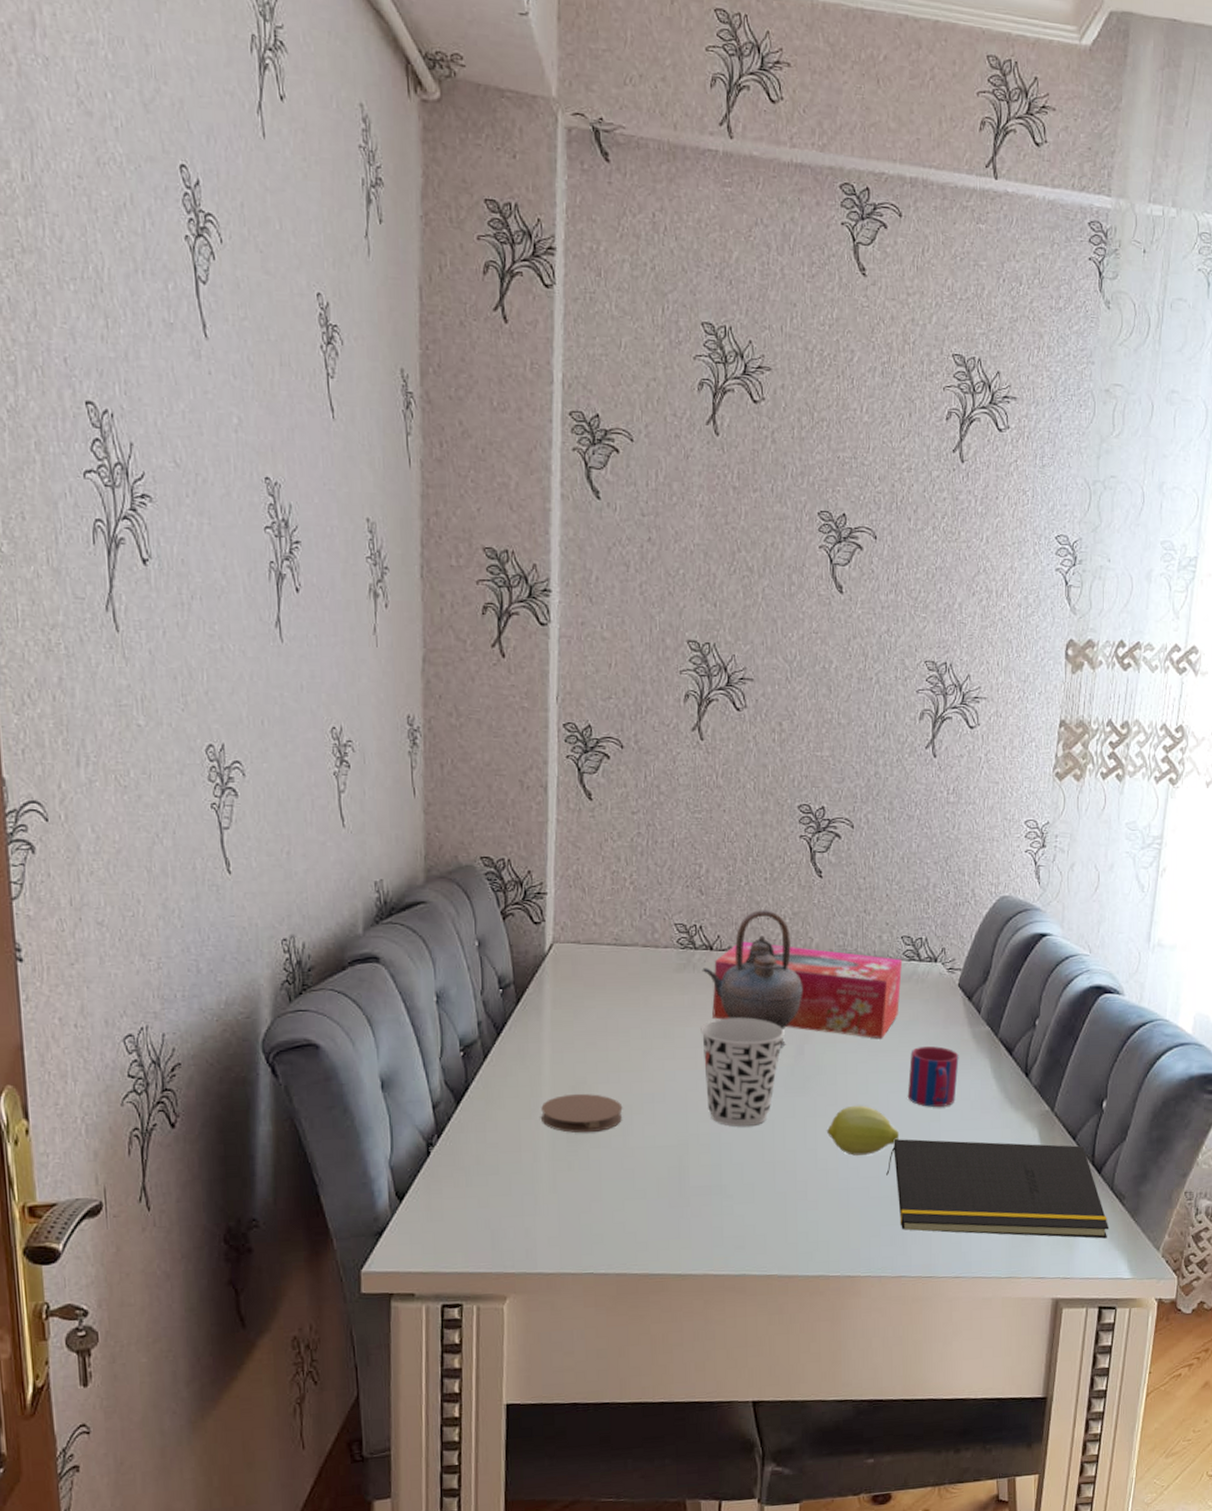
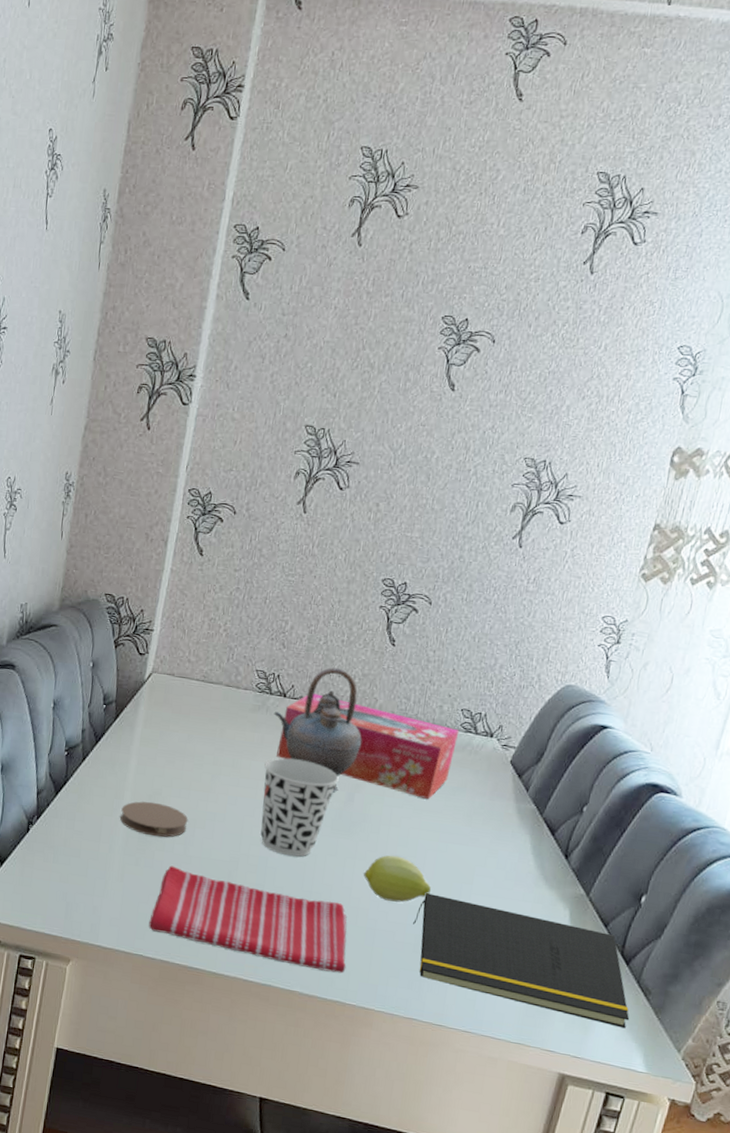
dish towel: none [595,1163,824,1247] -> present [148,865,347,974]
mug: present [907,1046,959,1107] -> none [444,813,501,872]

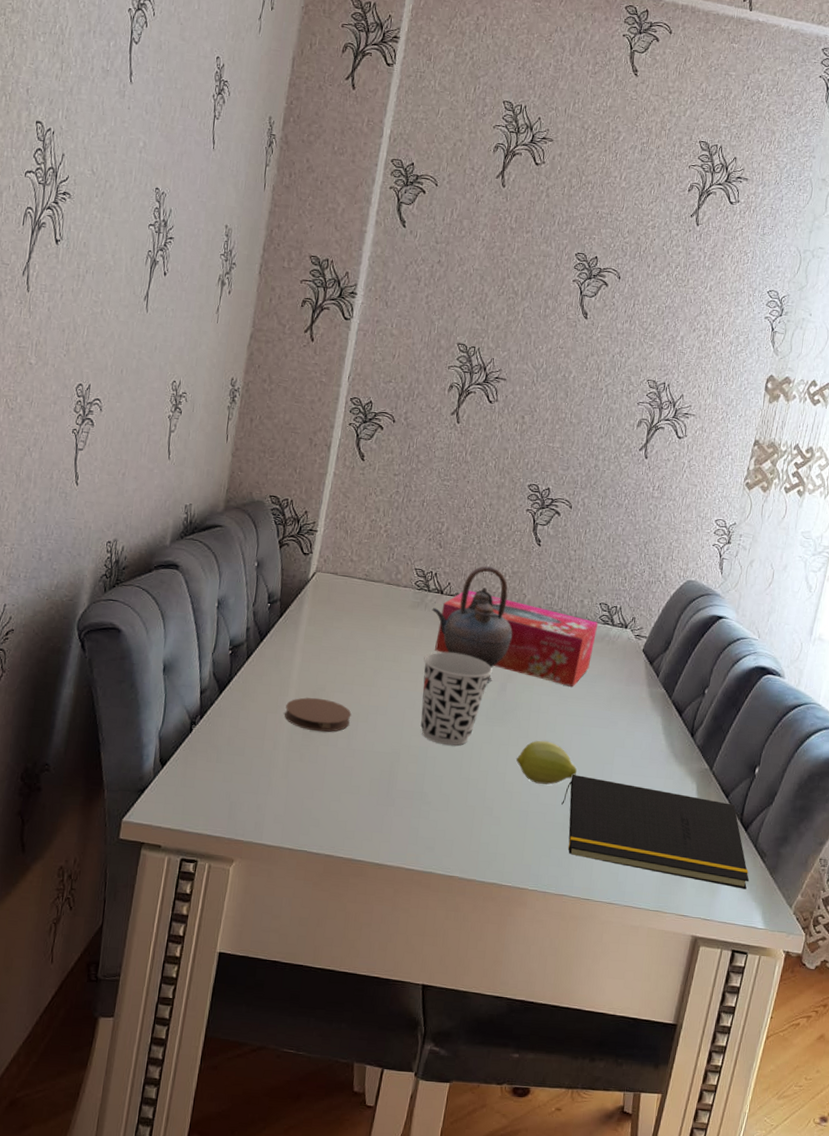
dish towel: present [148,865,347,974] -> none [313,759,502,856]

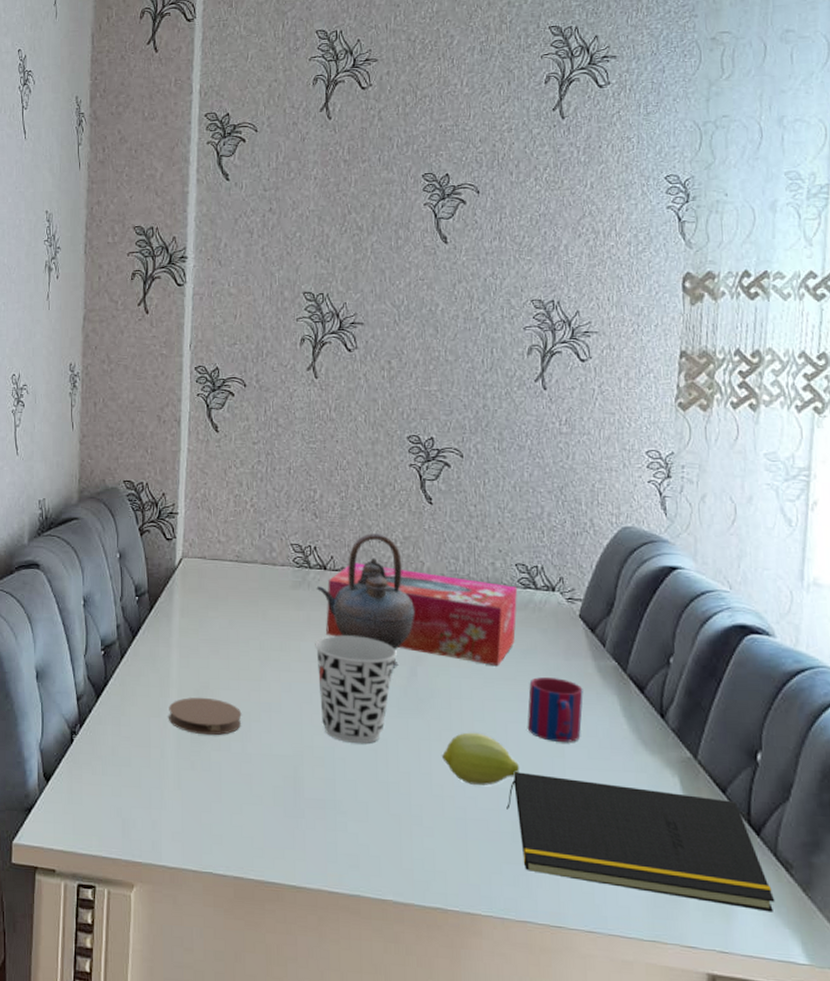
mug: none [588,698,636,753] -> present [527,677,583,742]

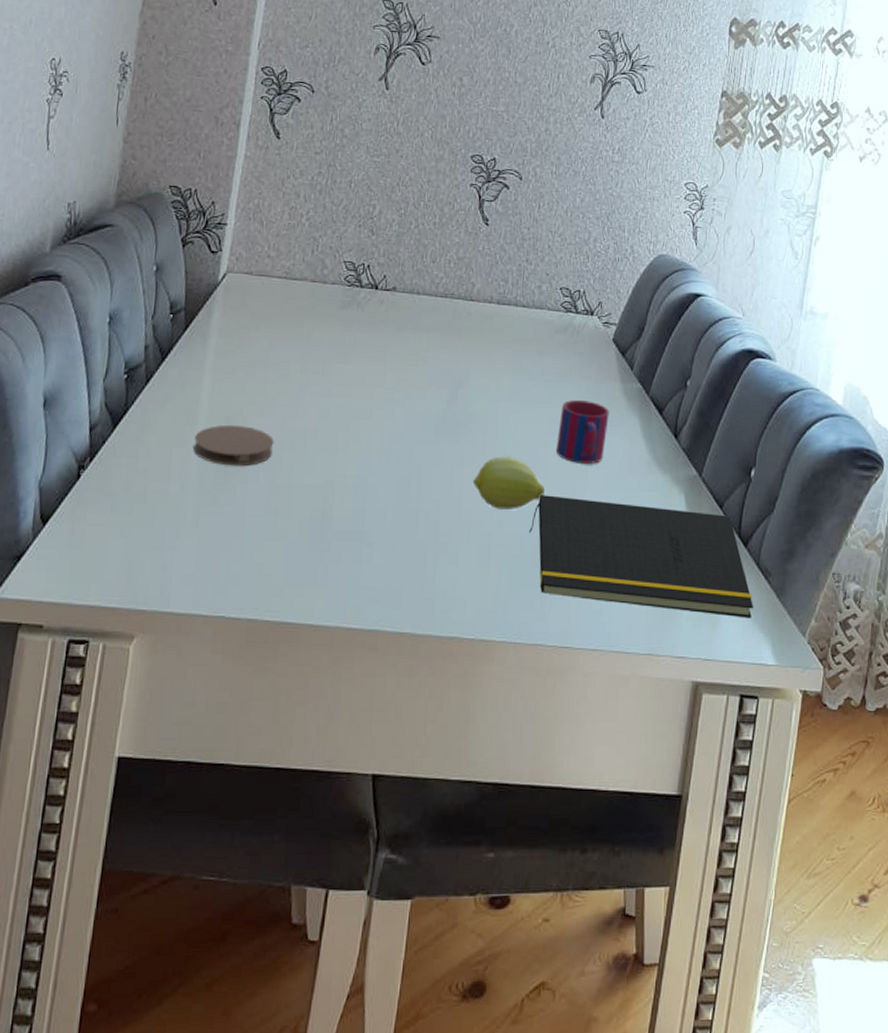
cup: present [315,635,397,744] -> none [357,358,440,471]
teapot: present [316,534,414,670] -> none [365,253,461,393]
tissue box: present [326,563,518,667] -> none [371,283,560,390]

